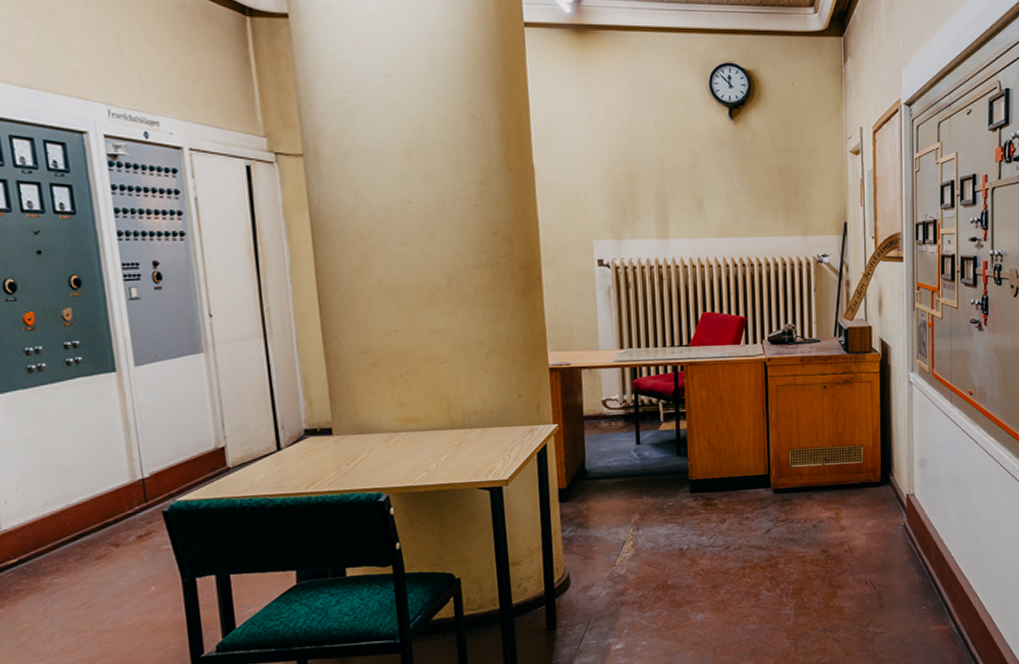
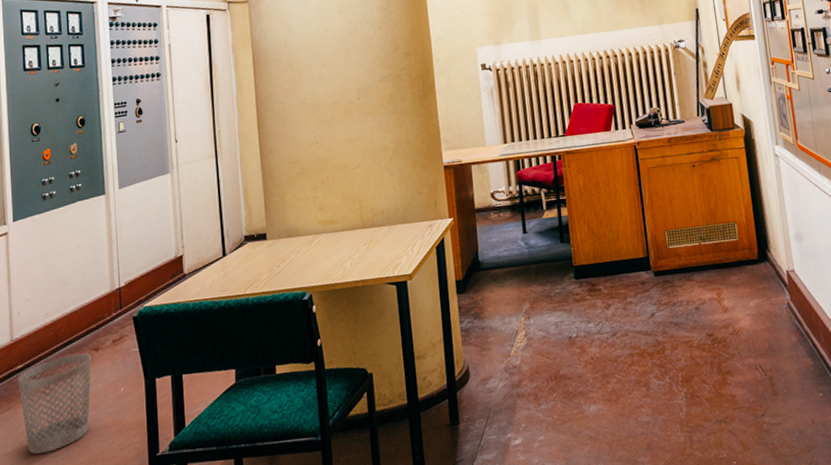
wastebasket: none [10,548,112,654] -> present [17,353,92,454]

